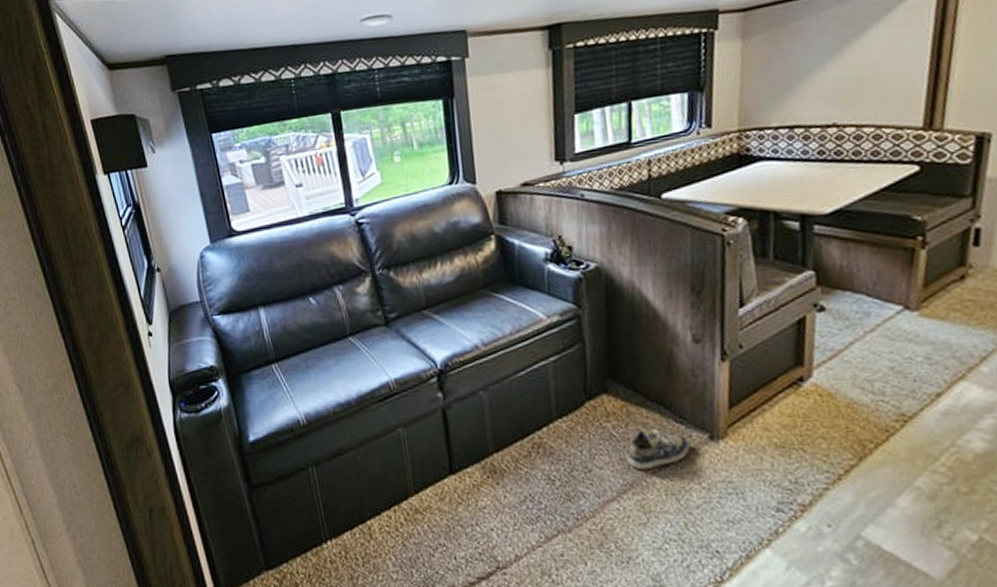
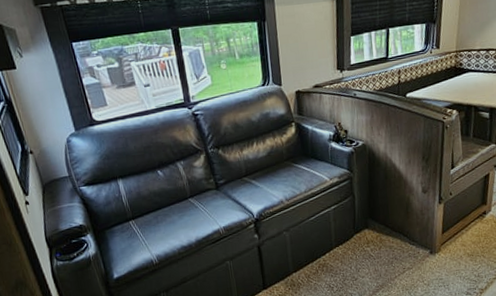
shoe: present [627,427,690,471] -> none [379,249,418,277]

